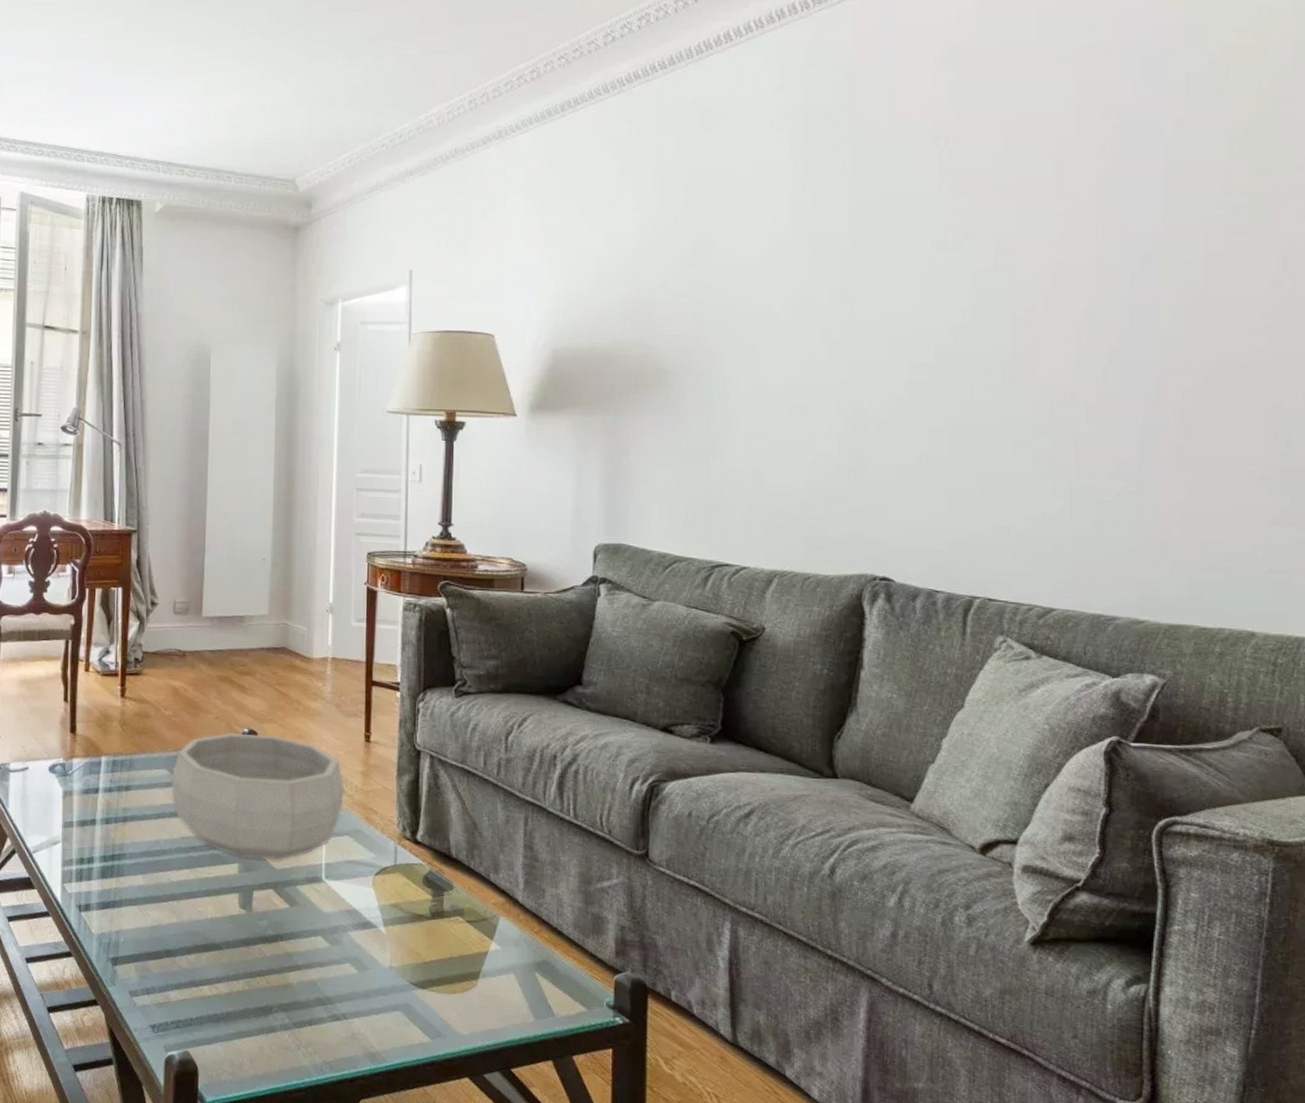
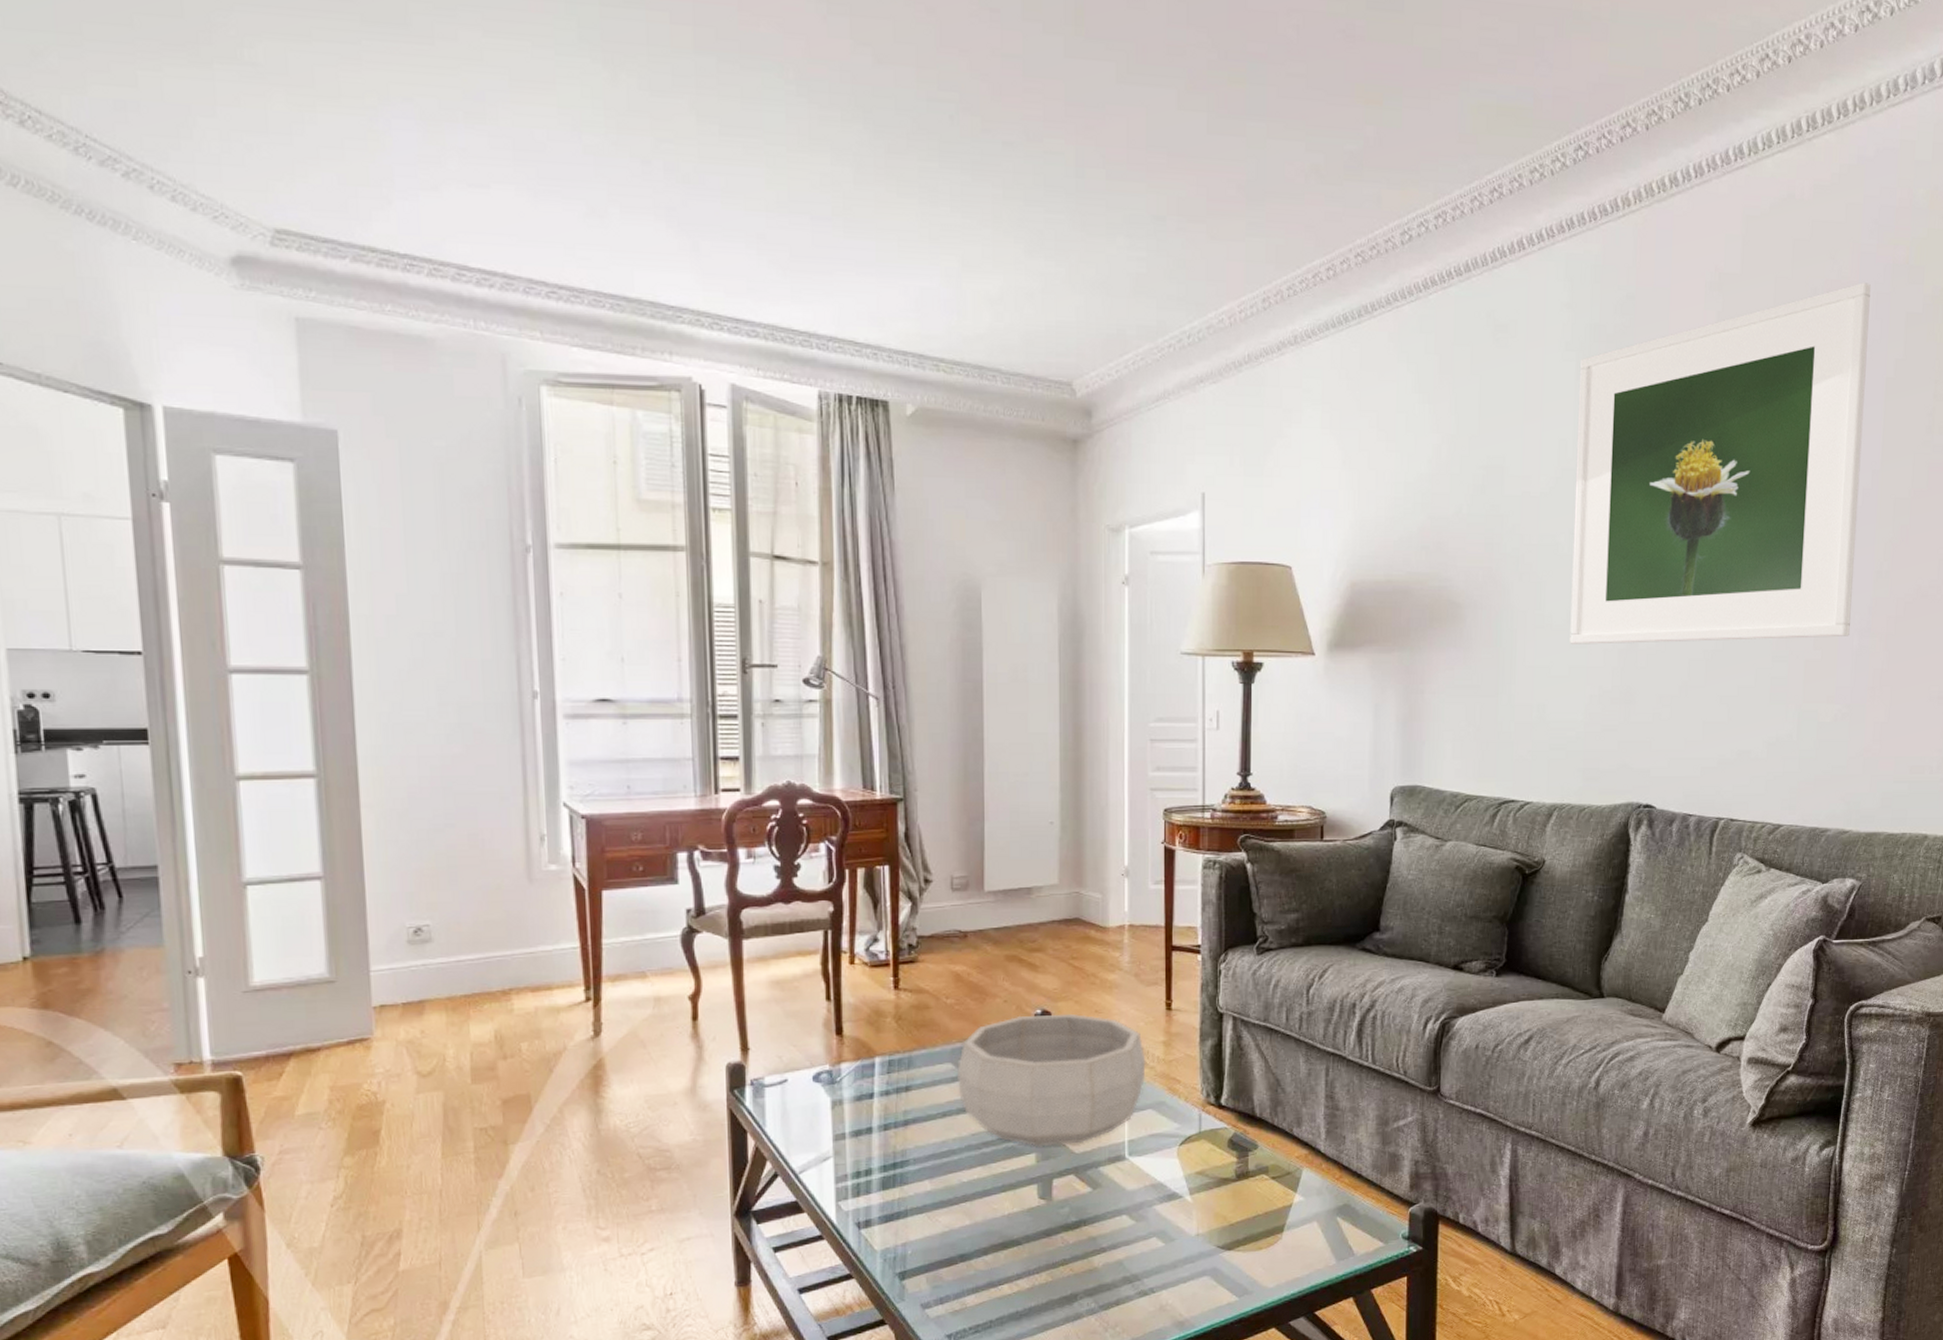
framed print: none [789,46,1138,412] -> present [1570,282,1871,644]

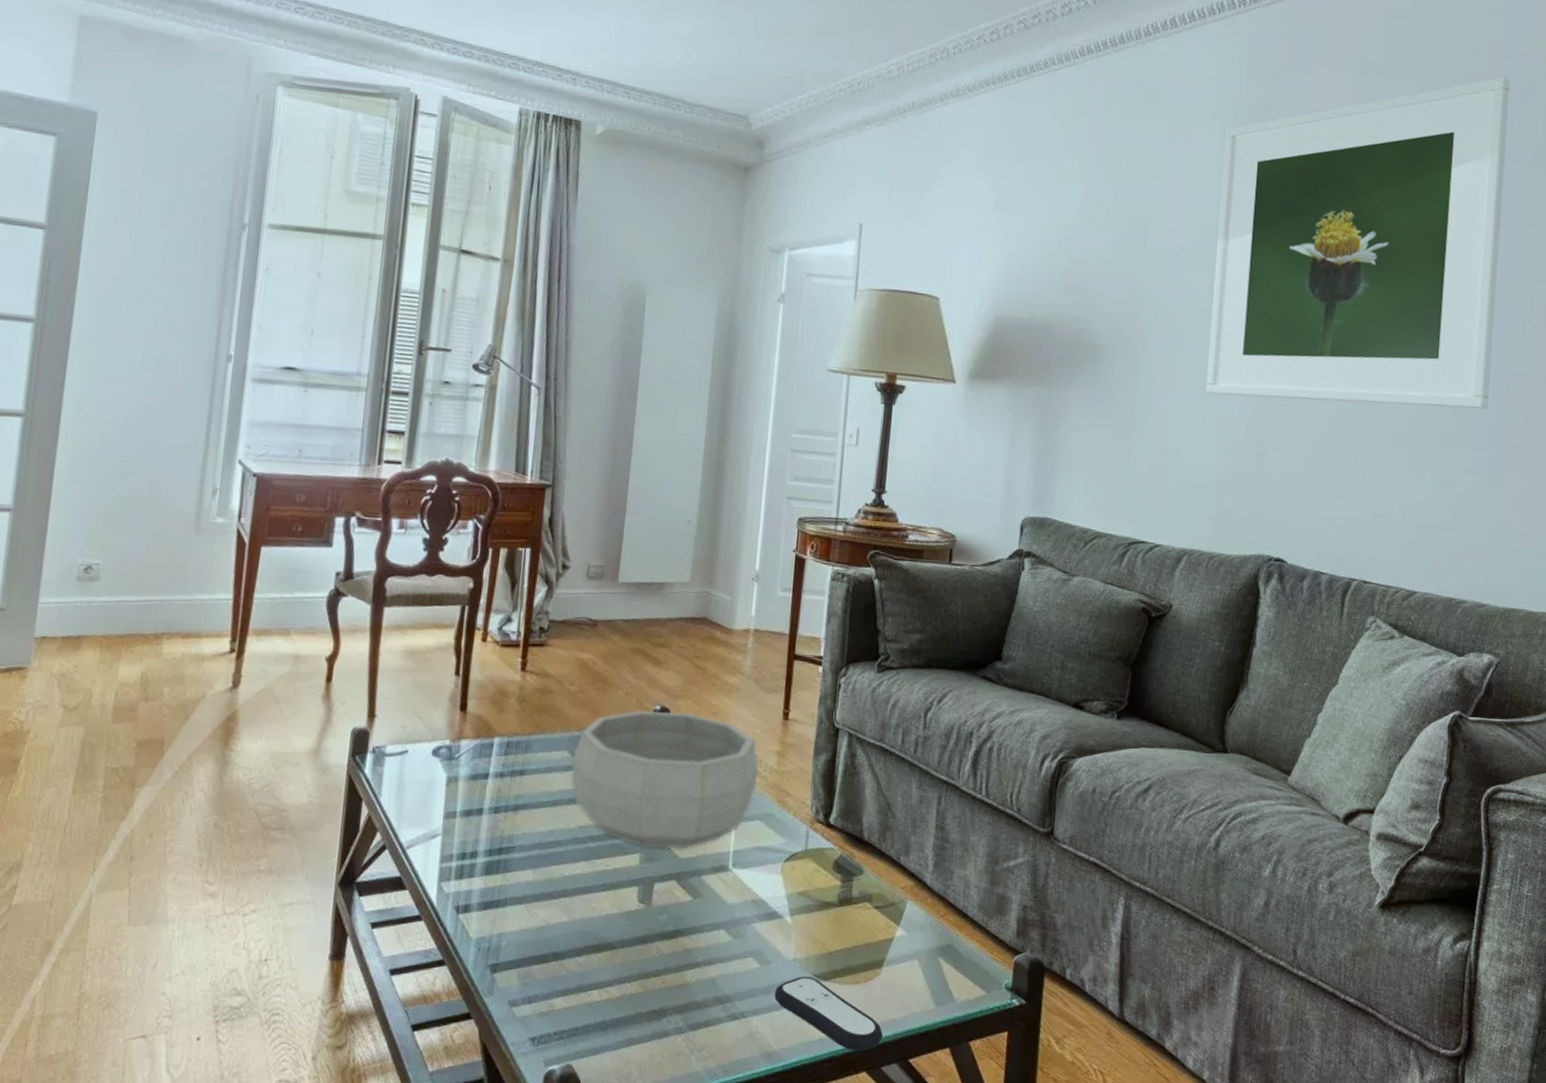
remote control: none [1181,1248,1288,1311] -> present [774,976,883,1052]

